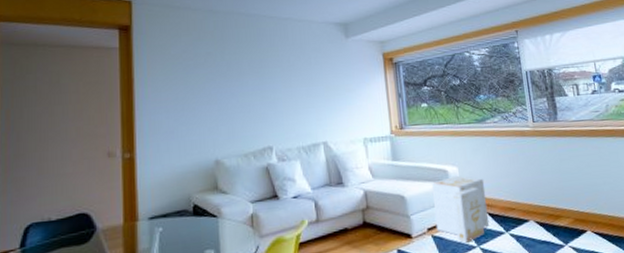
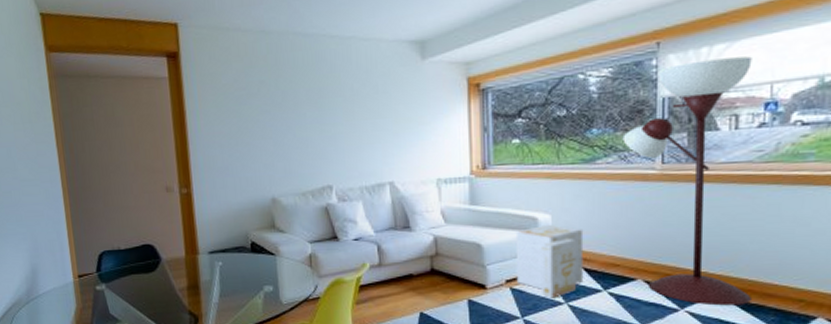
floor lamp: none [502,42,614,240] -> present [622,56,752,306]

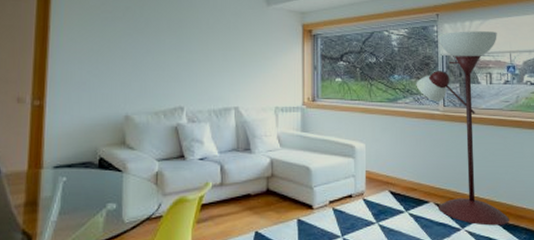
product box: present [515,224,584,298] -> none [337,151,390,218]

